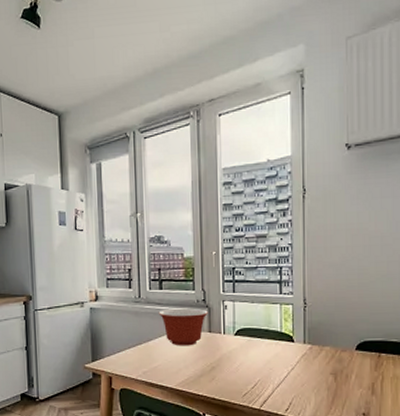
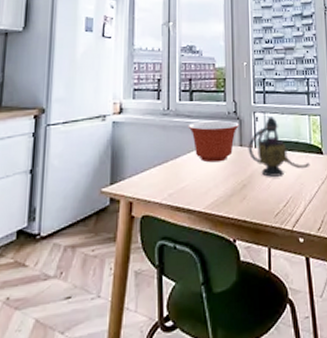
teapot: none [216,304,280,361] -> present [248,115,310,177]

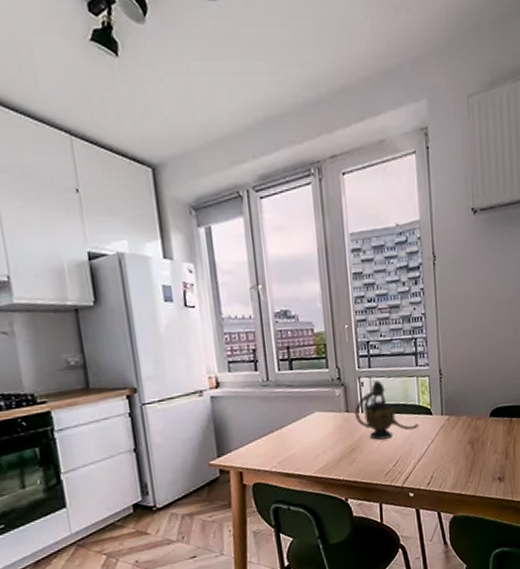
mixing bowl: present [188,120,239,163] -> none [290,388,344,430]

